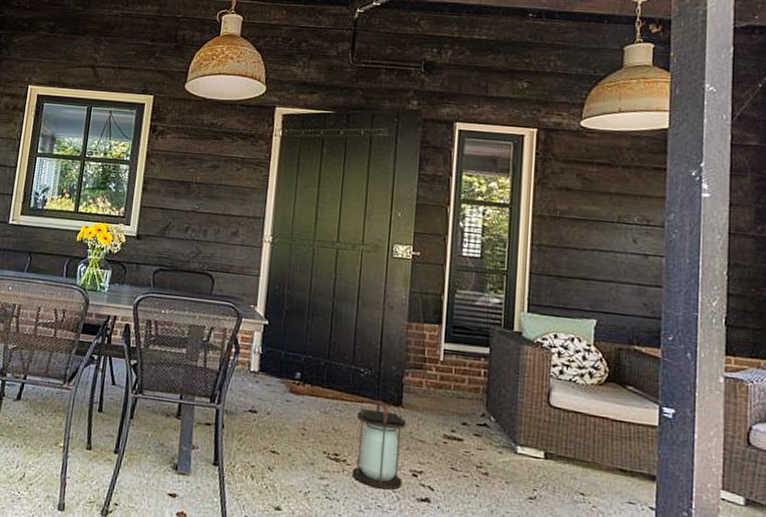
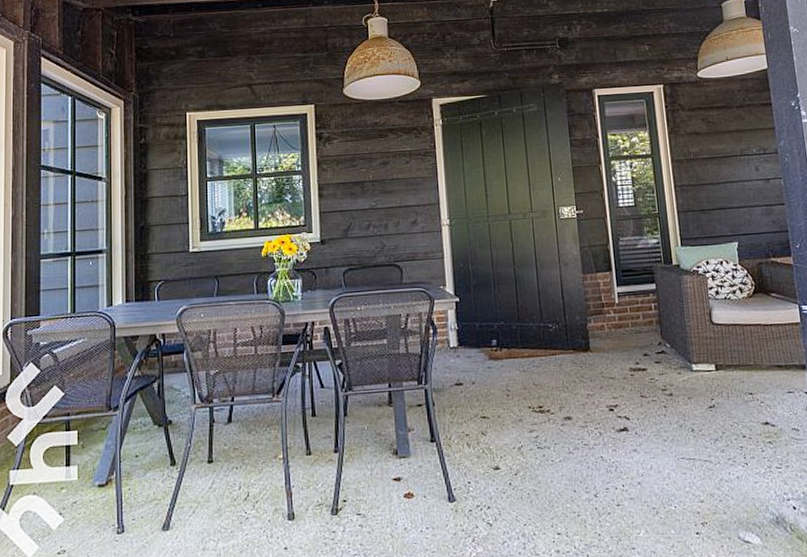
lantern: present [351,399,407,490] -> none [552,349,602,429]

